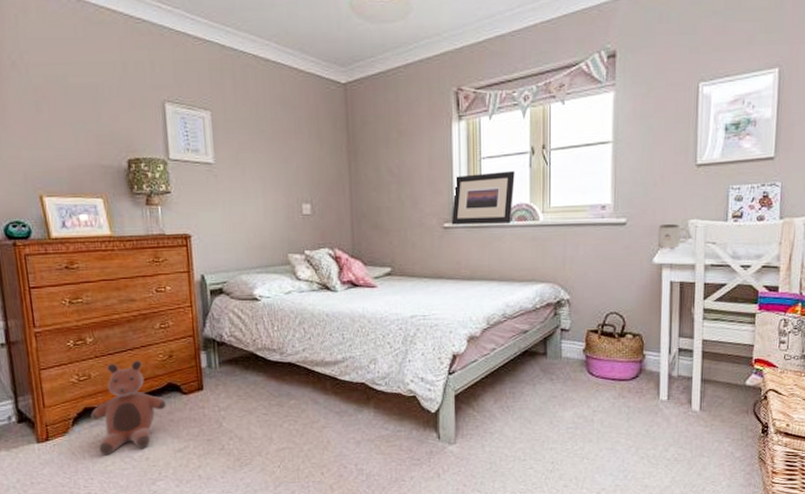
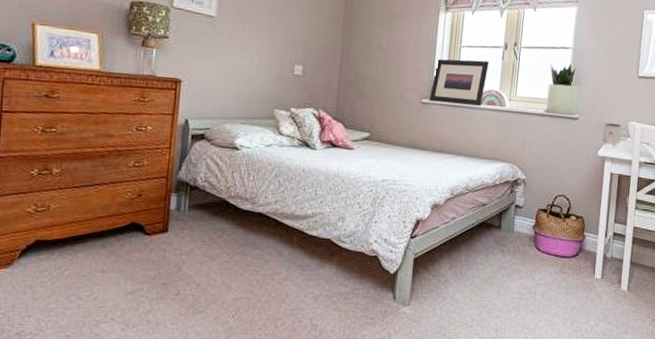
teddy bear: present [91,360,166,456] -> none [41,196,126,292]
planter: none [583,160,625,222] -> present [543,63,578,116]

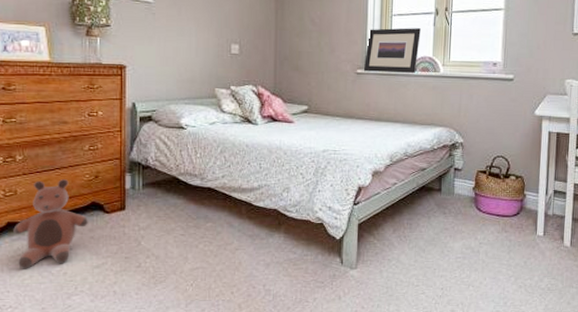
teddy bear: none [41,196,126,292] -> present [13,179,88,269]
planter: present [543,63,578,116] -> none [477,24,512,77]
mug: present [602,123,629,145] -> none [539,82,566,104]

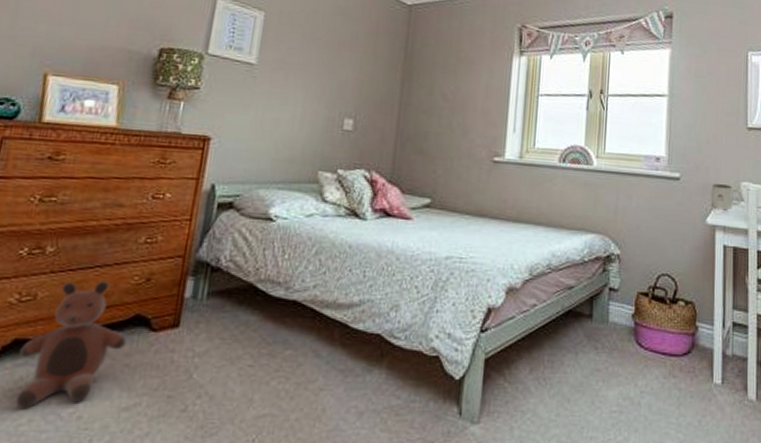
picture frame: present [363,28,421,74] -> none [501,109,571,166]
mug: none [539,82,566,104] -> present [710,184,742,211]

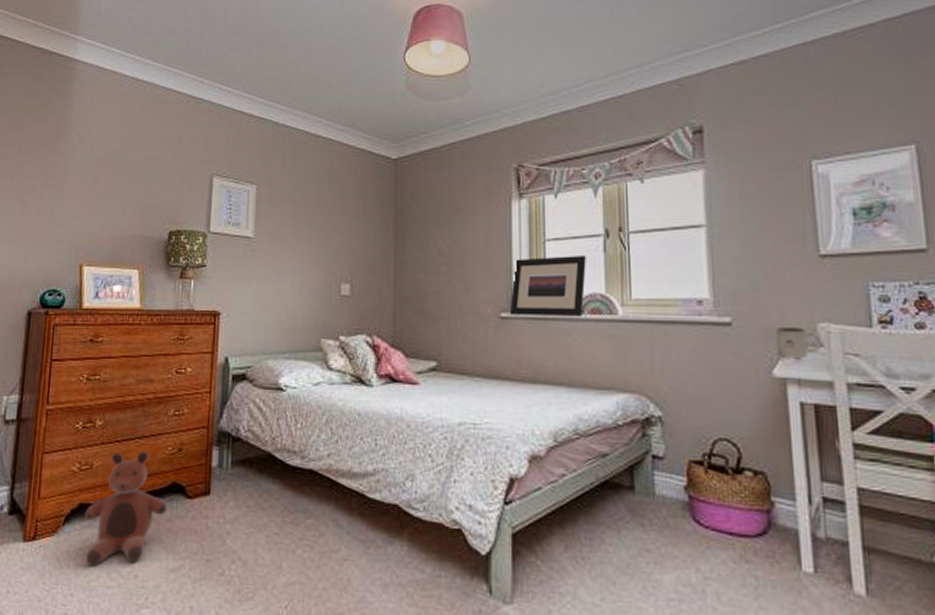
picture frame: none [501,109,571,166] -> present [509,256,586,318]

